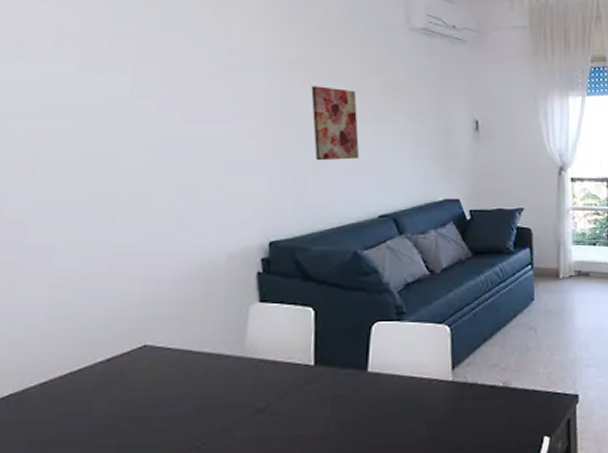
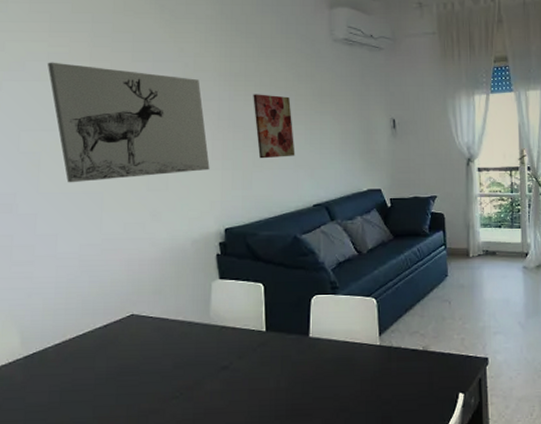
wall art: none [55,38,255,184] -> present [48,62,210,183]

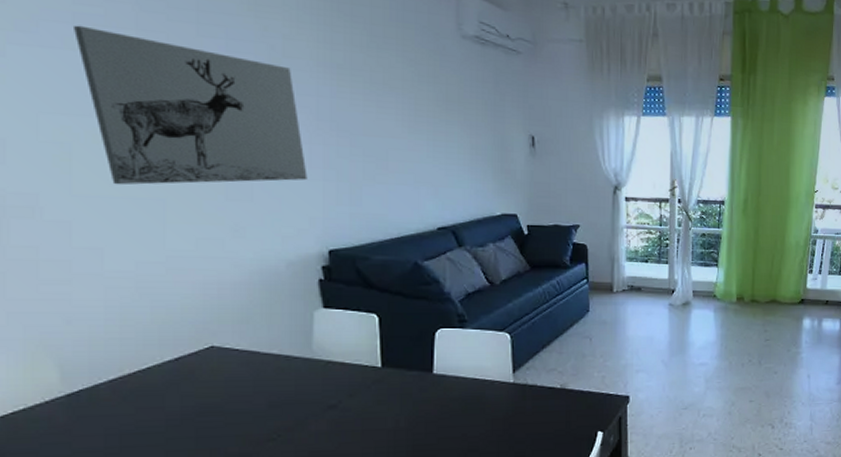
wall art: present [253,94,295,159] -> none [361,92,415,171]

